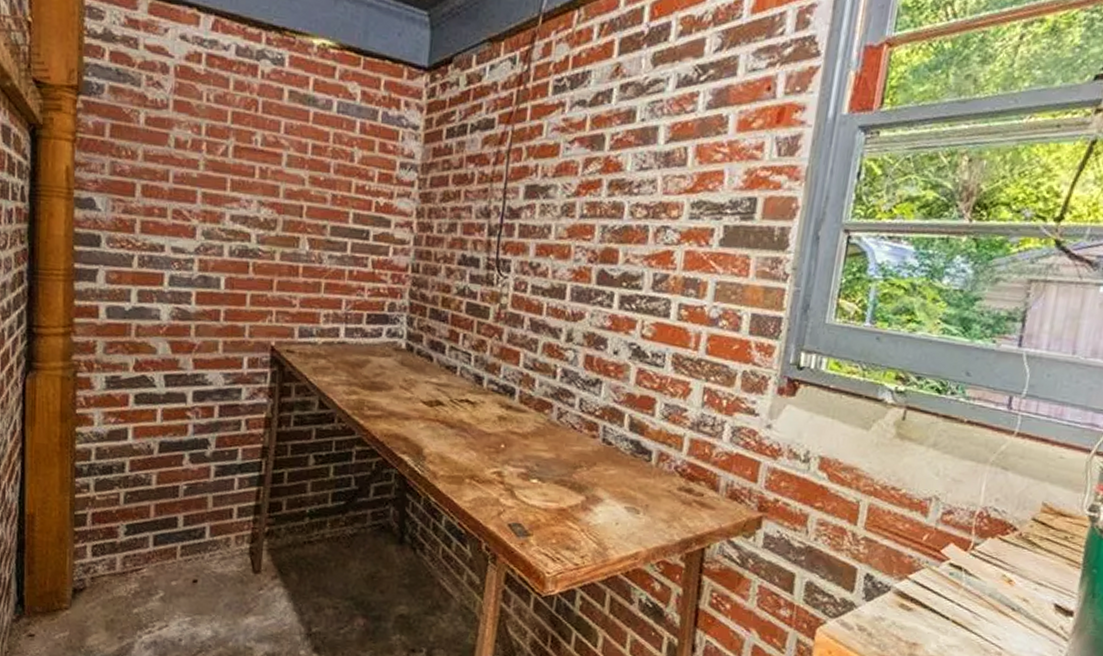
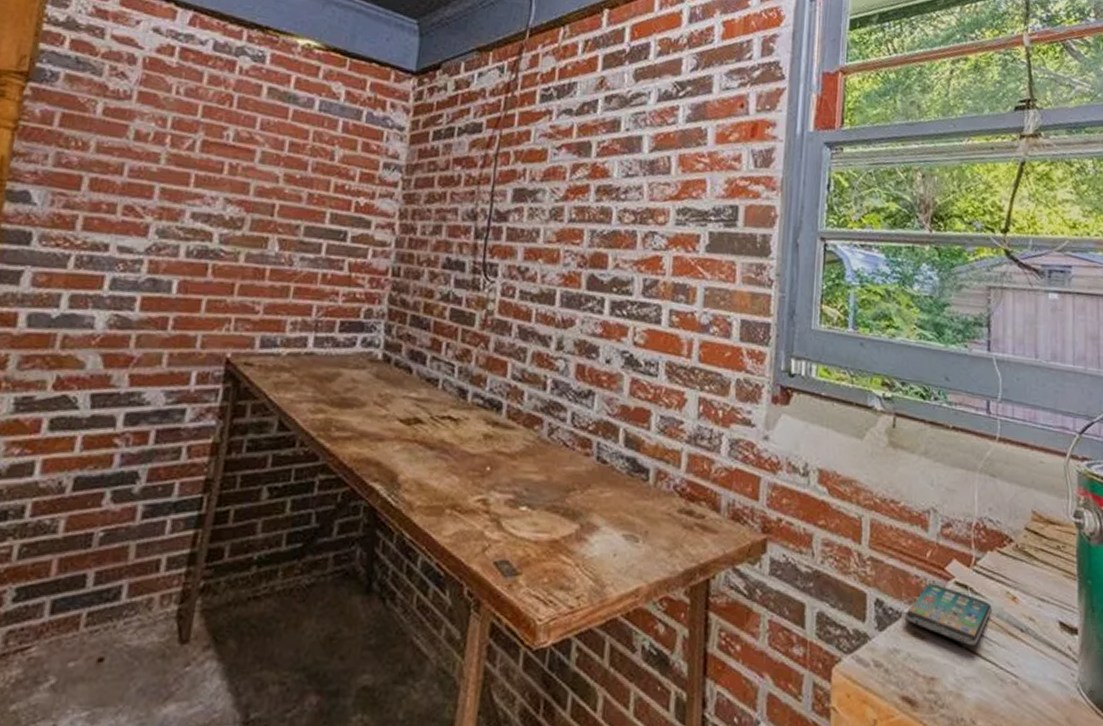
smartphone: none [894,563,985,619] -> present [906,583,992,645]

